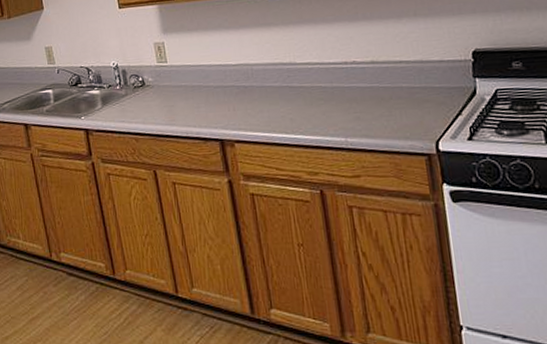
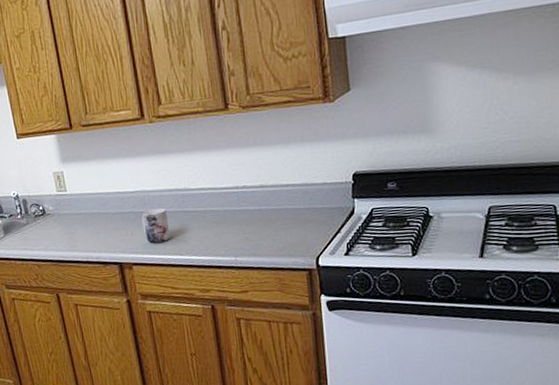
mug: none [244,83,275,119] -> present [141,208,171,243]

